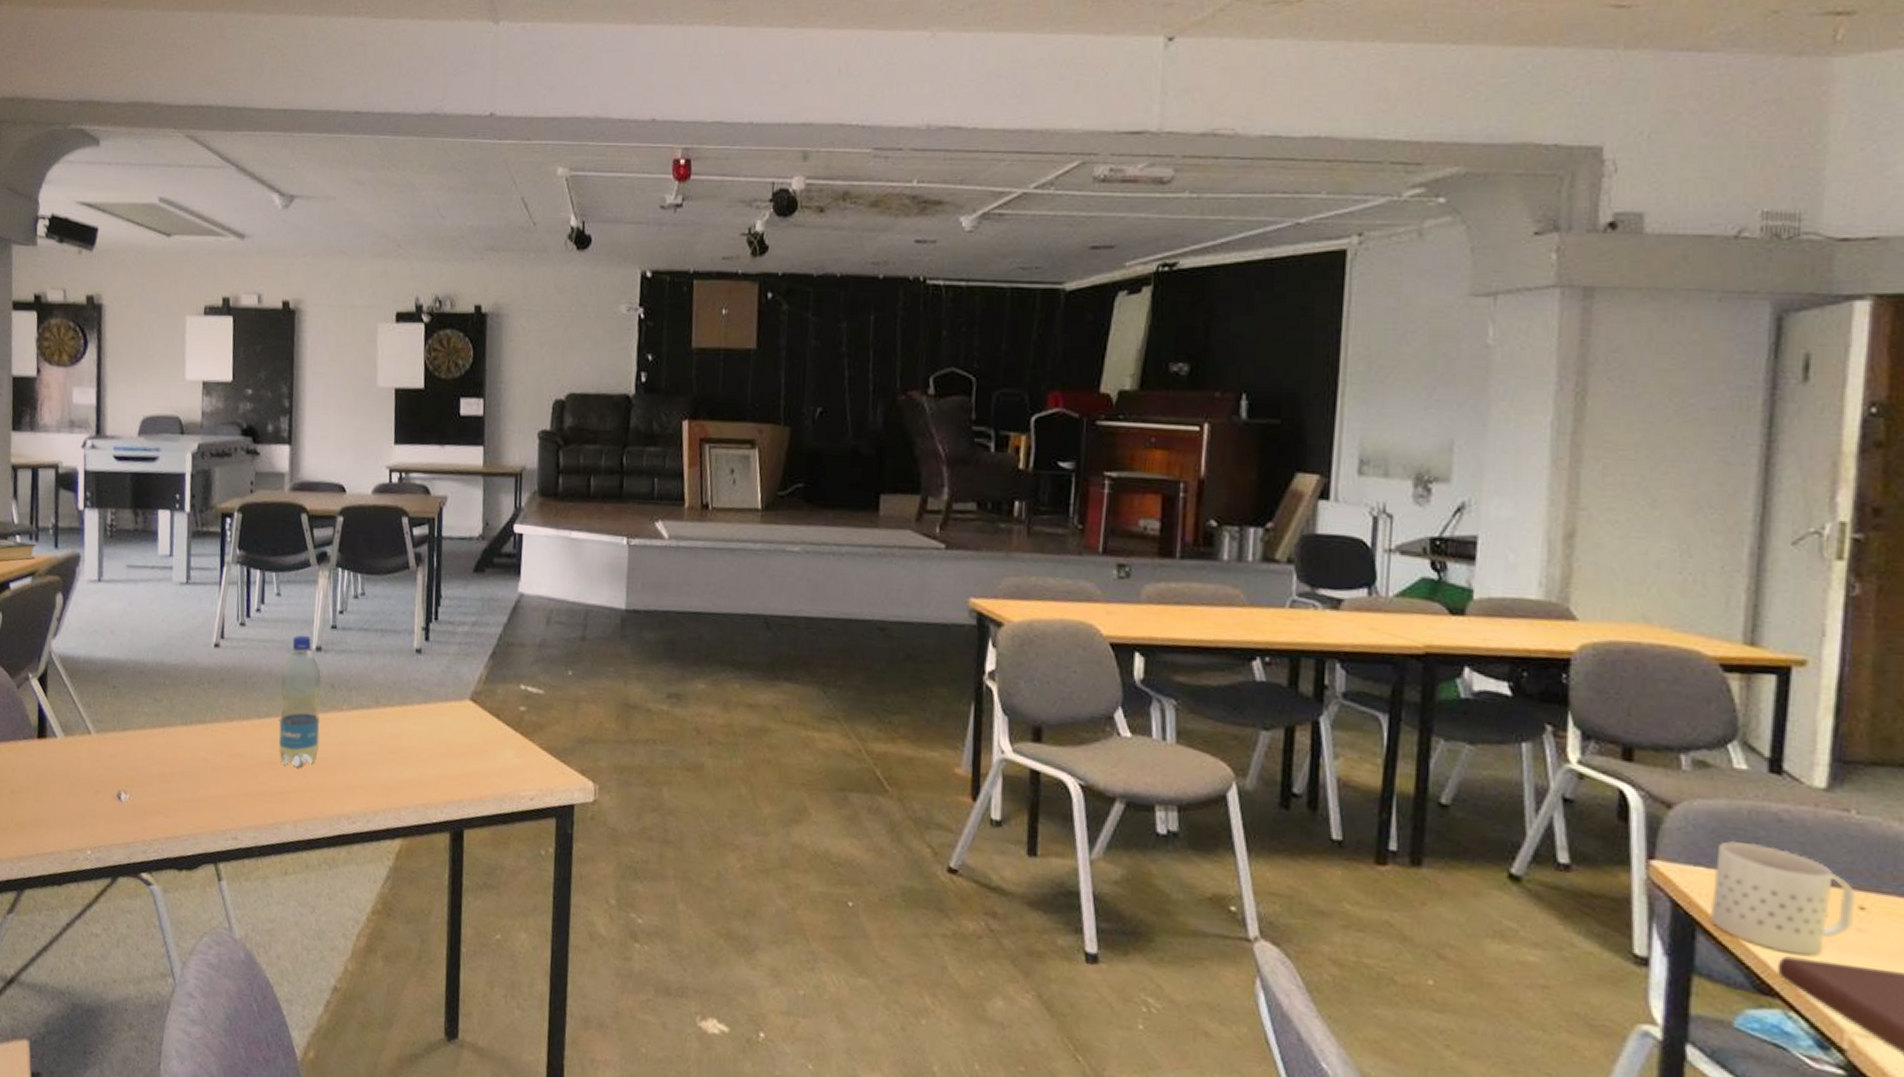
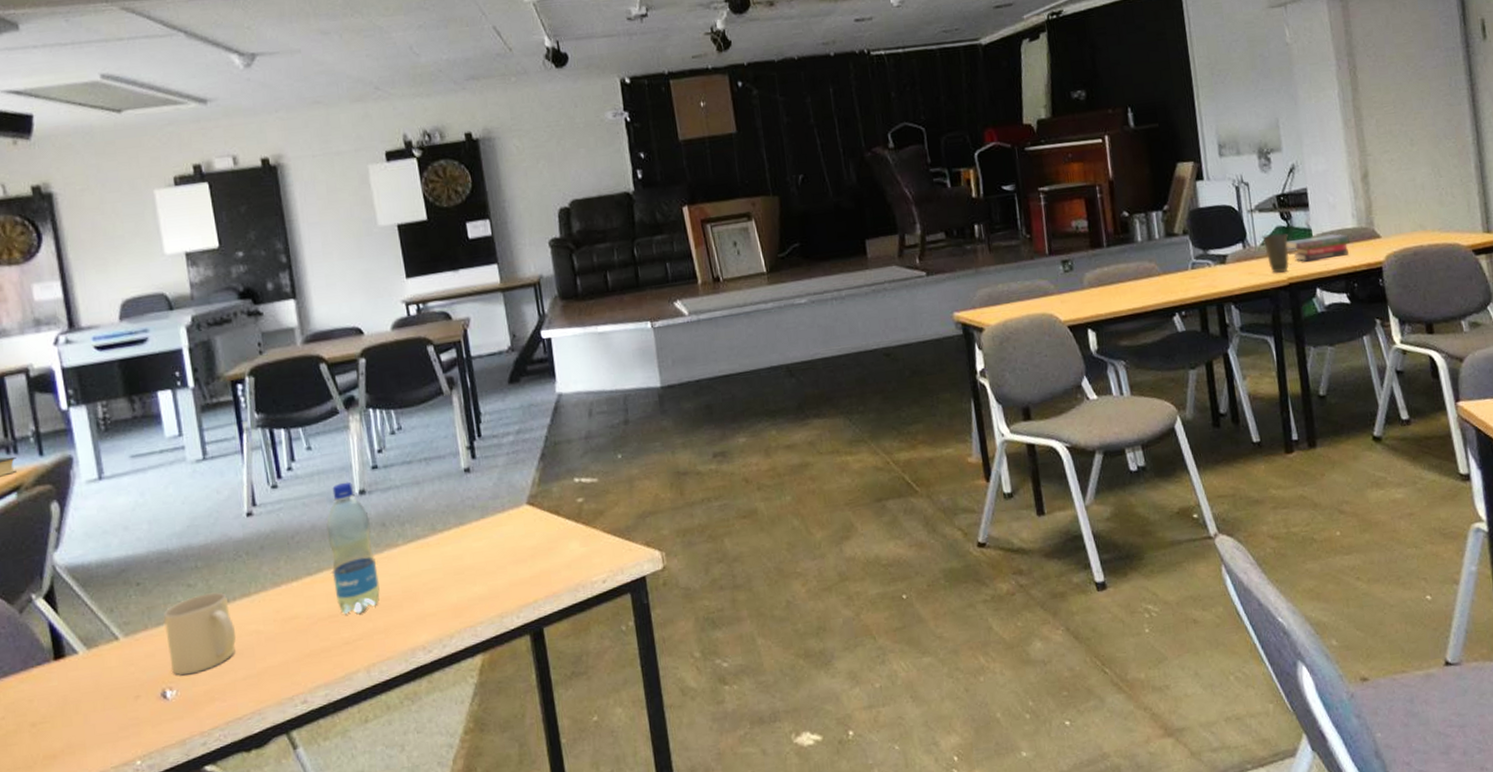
mug: none [129,711,188,784] -> present [163,592,236,676]
cup: none [1396,584,1438,637] -> present [1261,232,1290,273]
books: none [1432,598,1528,634] -> present [1286,233,1350,262]

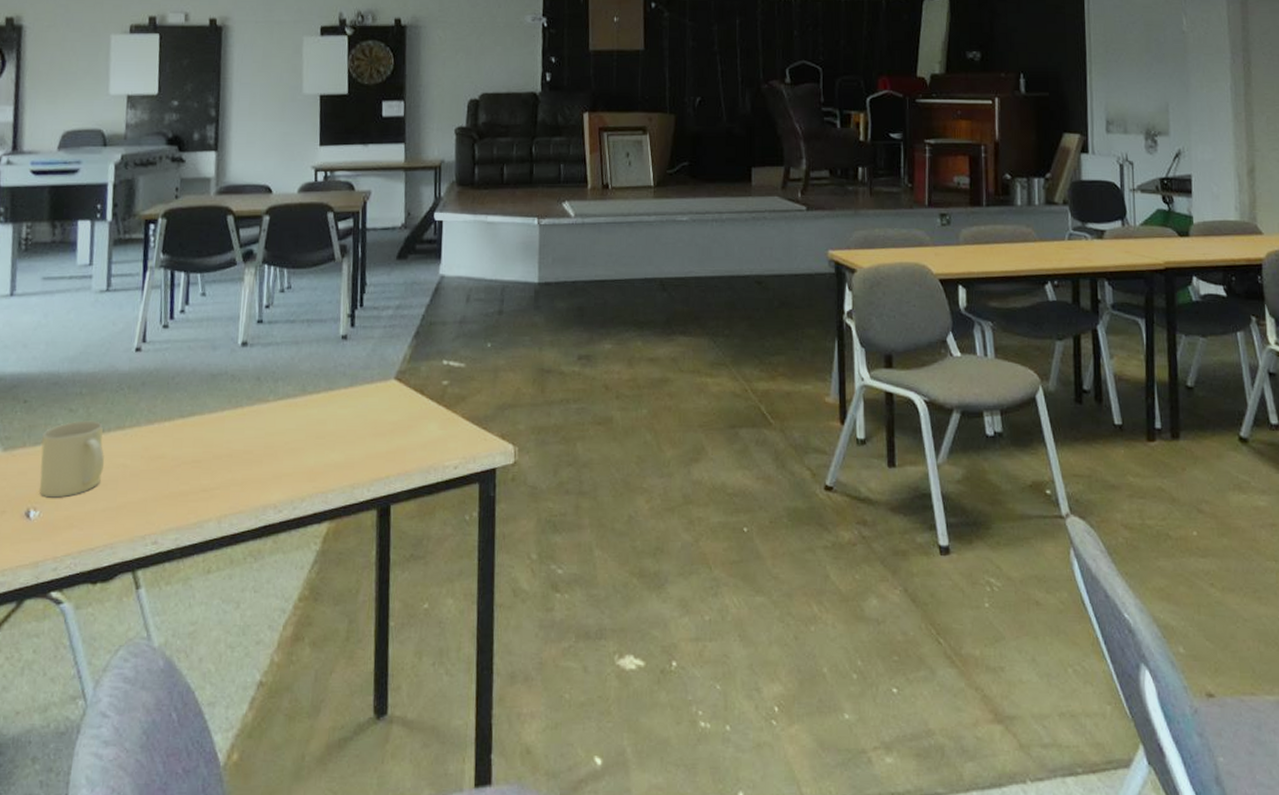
bottle: present [326,481,380,615] -> none [202,332,247,462]
cup: present [1261,232,1290,273] -> none [1141,215,1169,256]
books: present [1286,233,1350,262] -> none [1166,223,1230,248]

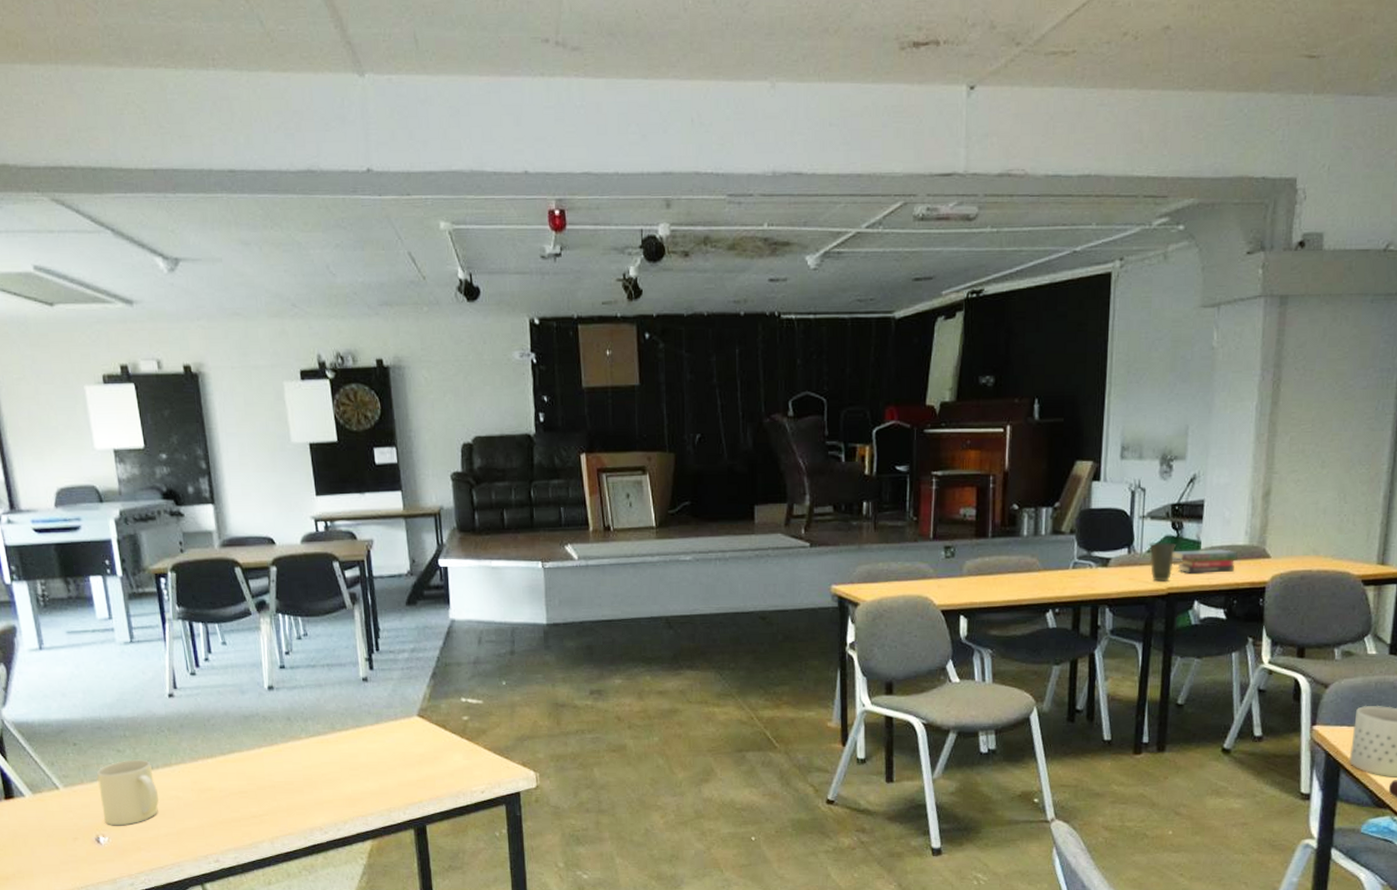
cup: none [1141,215,1169,256] -> present [1148,541,1177,582]
books: none [1166,223,1230,248] -> present [1173,548,1238,574]

